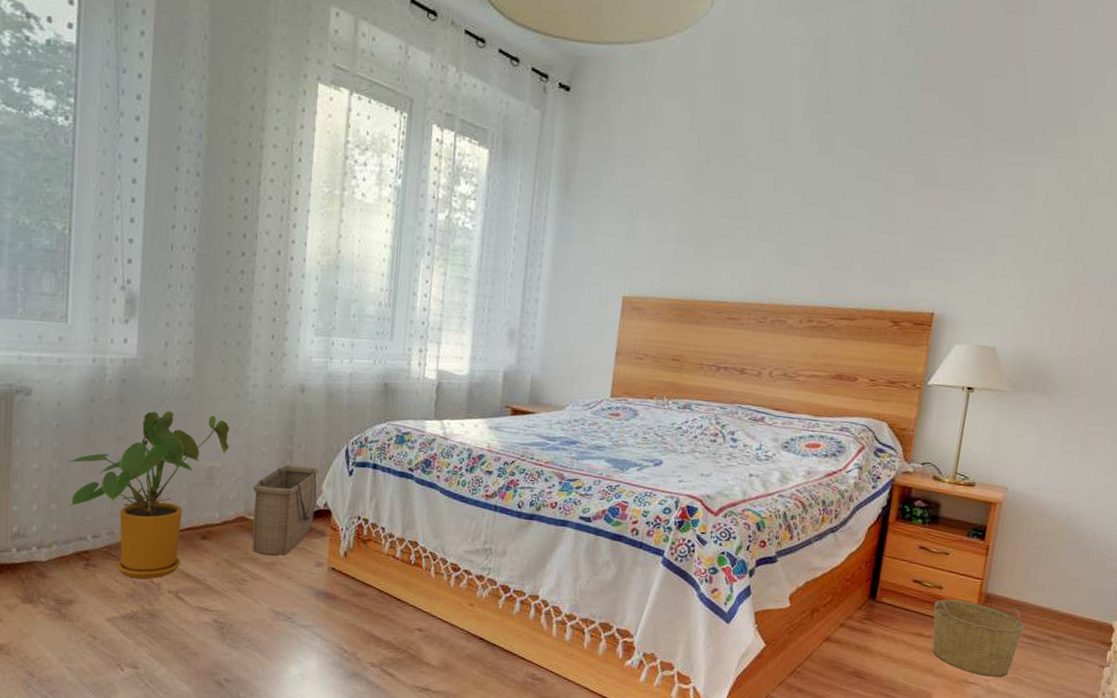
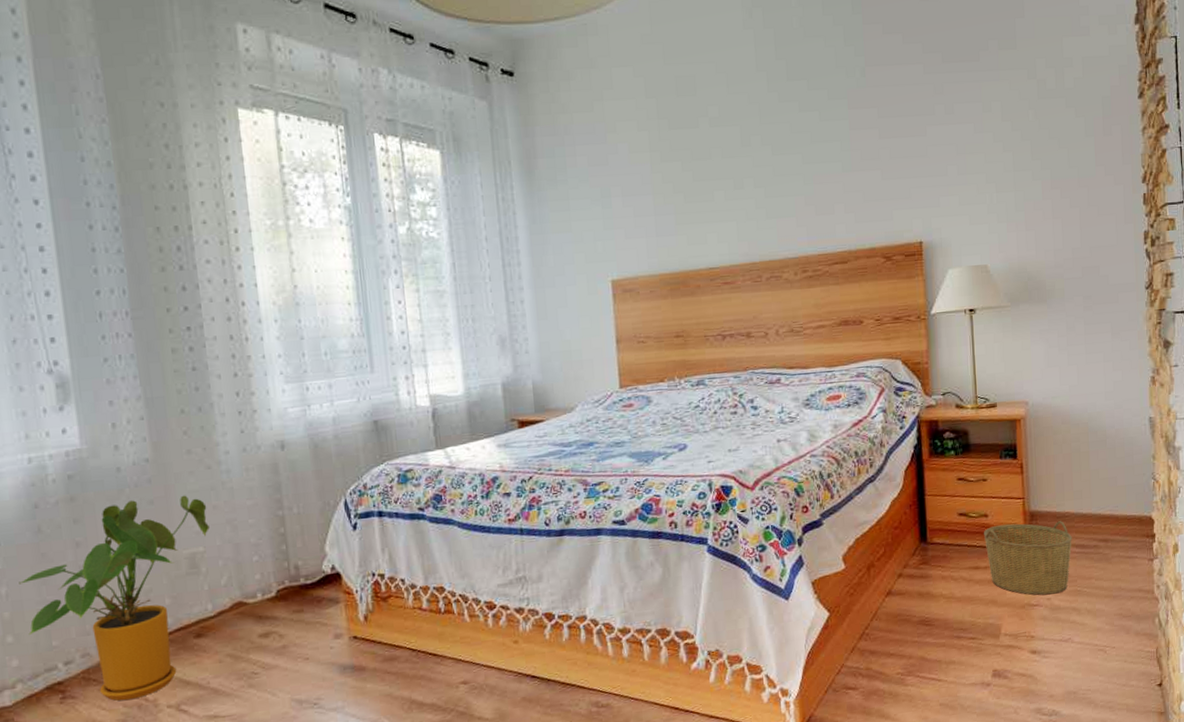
basket: present [252,464,319,556] -> none [245,529,323,640]

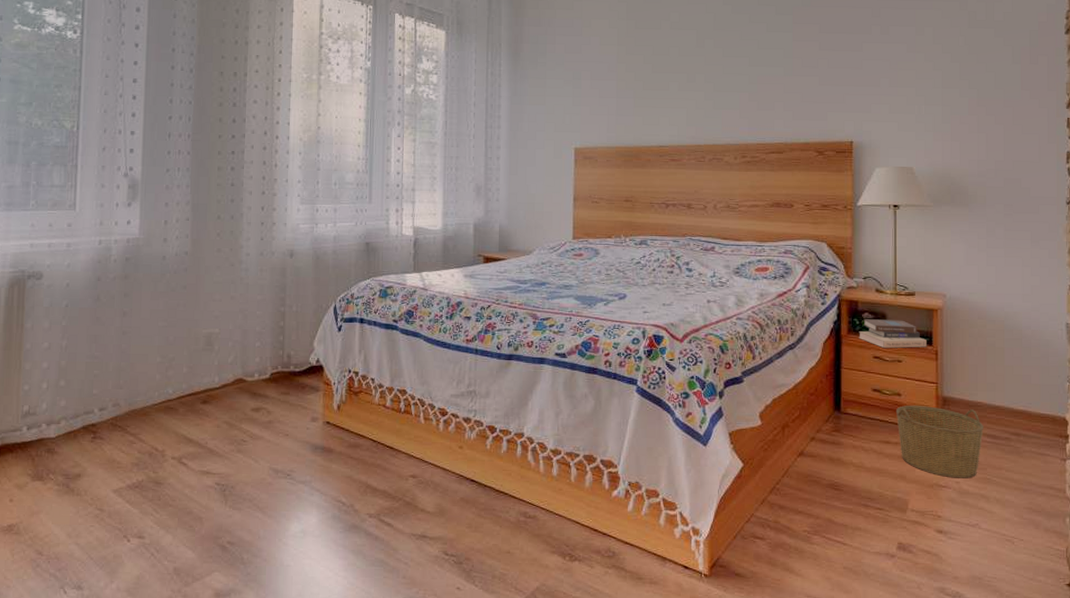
house plant: present [19,495,209,701] -> none [76,284,226,448]
books: none [941,435,1011,469] -> present [859,319,927,349]

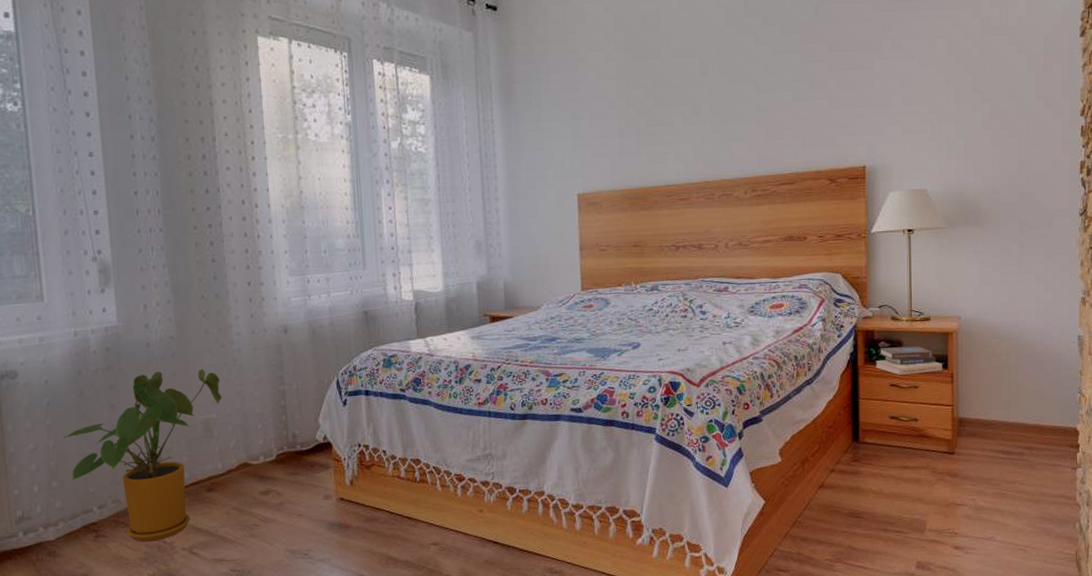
house plant: none [76,284,226,448] -> present [64,369,222,542]
basket: present [895,405,984,479] -> none [912,428,998,496]

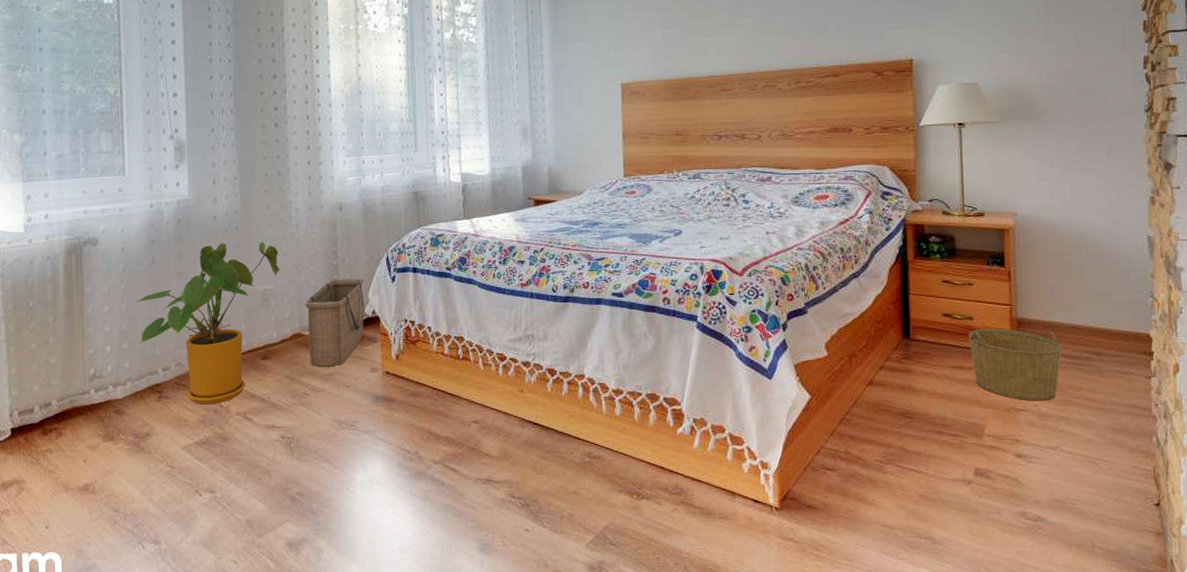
basket: none [251,403,316,496] -> present [305,278,365,366]
books: present [875,346,942,376] -> none [926,242,998,272]
basket: none [912,428,998,496] -> present [967,328,1062,401]

